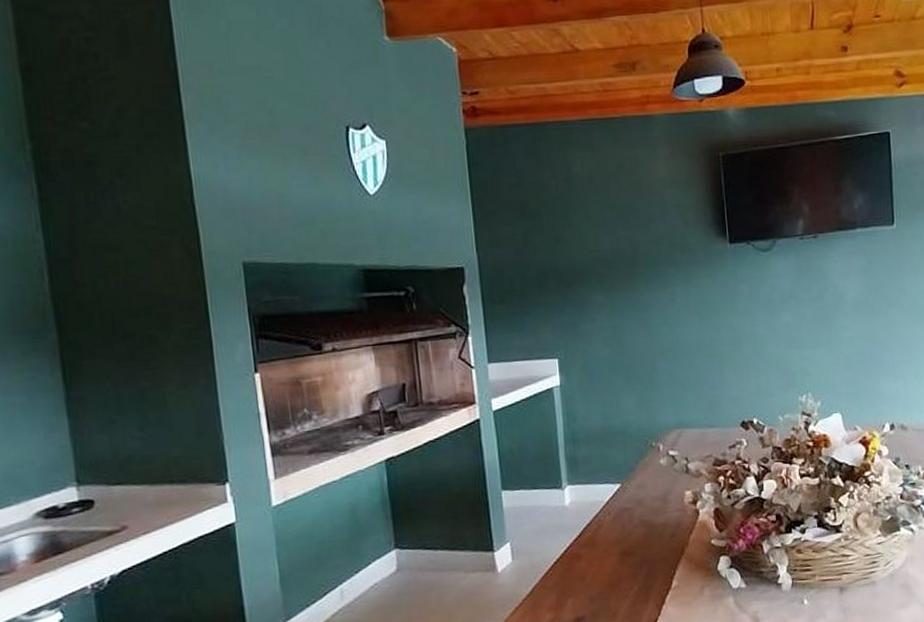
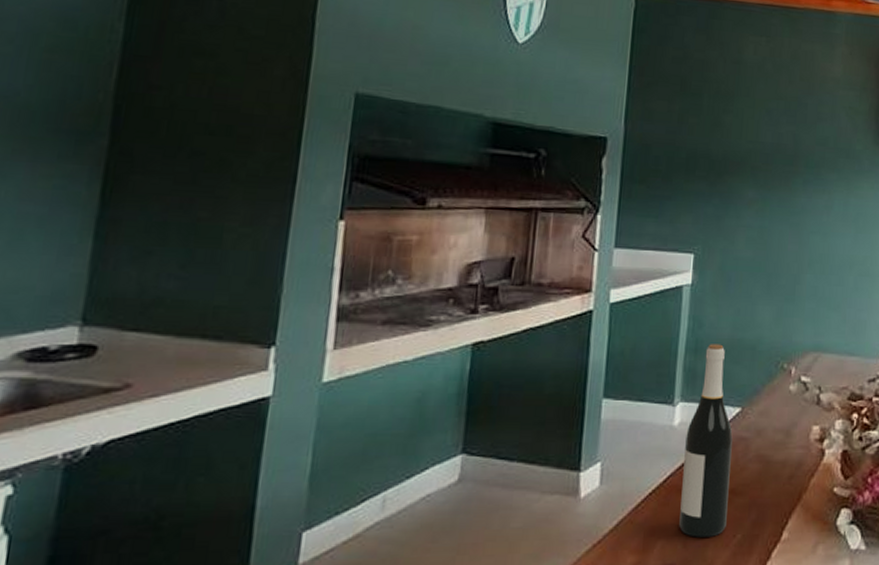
wine bottle: none [577,433,623,593] -> present [679,344,733,537]

